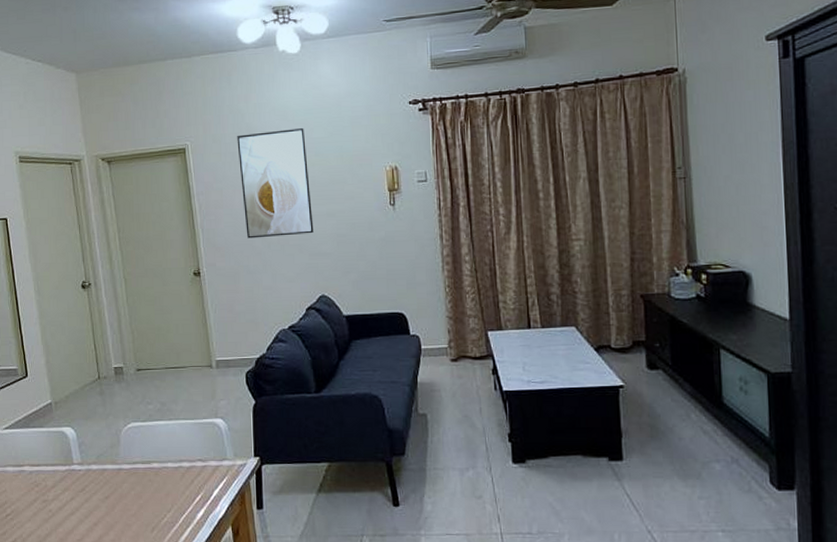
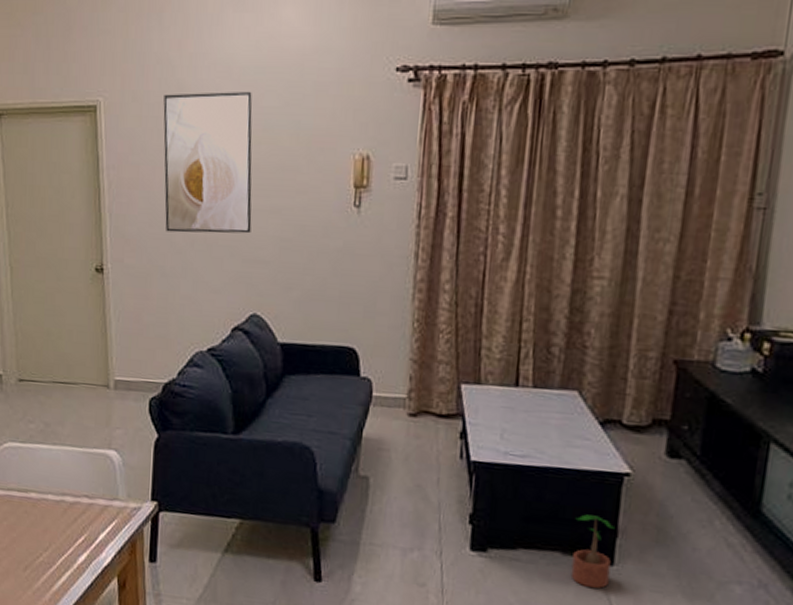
potted plant: none [589,422,621,480] -> present [570,514,615,589]

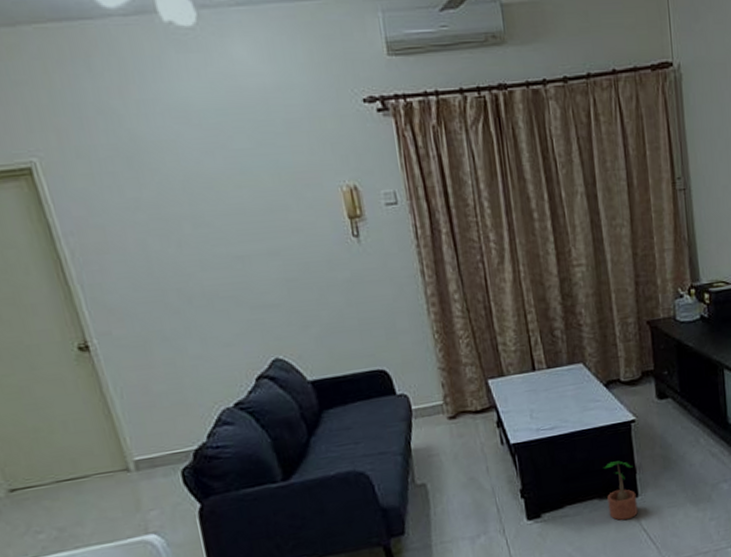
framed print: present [163,91,253,234] -> none [115,134,253,294]

